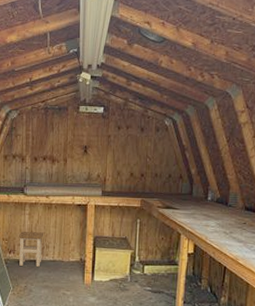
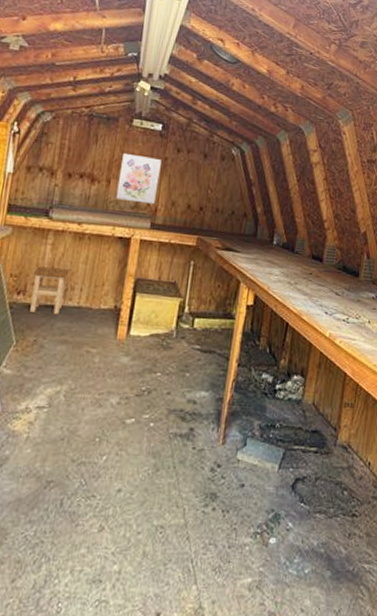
wall art: none [72,136,106,176] -> present [116,154,162,205]

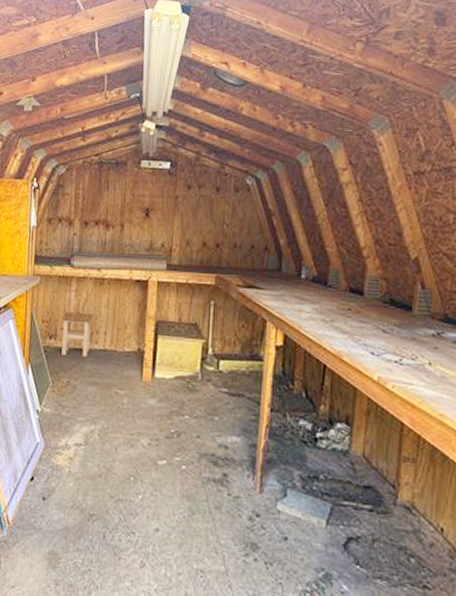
wall art: present [116,154,162,205] -> none [130,197,172,245]

